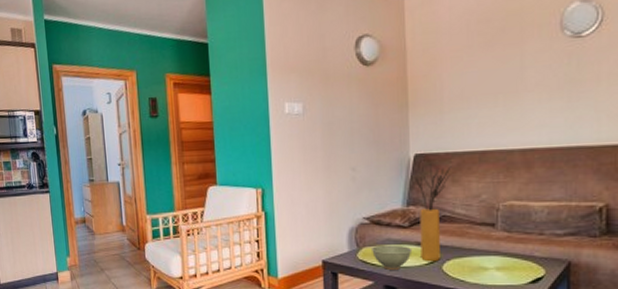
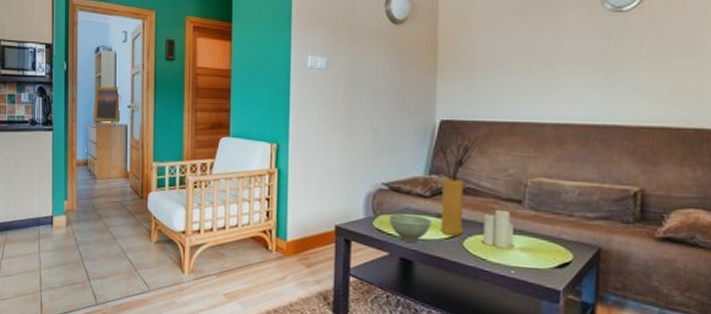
picture frame: none [86,146,112,182] -> present [93,86,121,123]
candle: none [460,232,492,271] -> present [482,208,516,251]

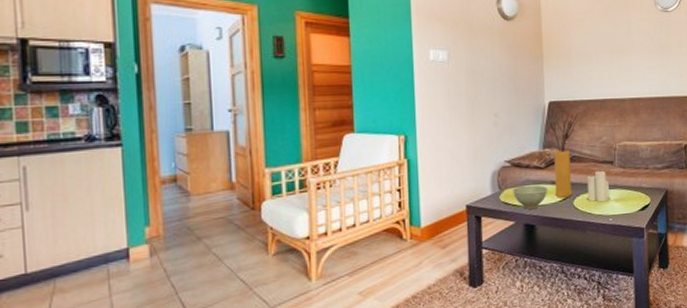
picture frame: present [93,86,121,123] -> none [181,89,219,132]

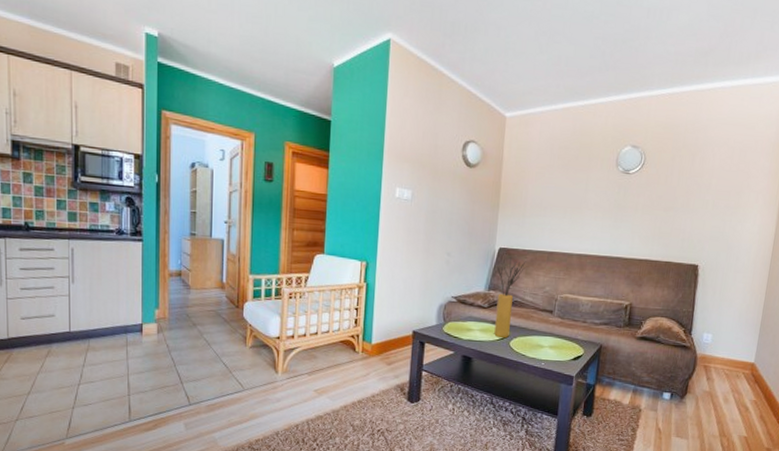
bowl: present [513,185,549,209] -> none [456,321,489,343]
candle: present [586,169,612,204] -> none [523,316,547,348]

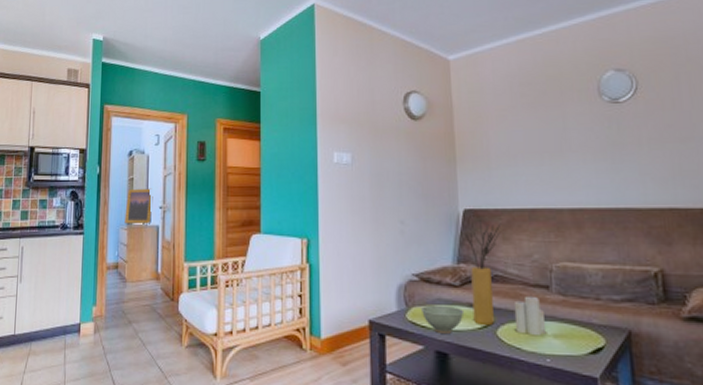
picture frame: none [187,201,218,237] -> present [124,188,153,225]
bowl: none [456,321,489,343] -> present [421,305,465,333]
candle: none [523,316,547,348] -> present [513,294,549,338]

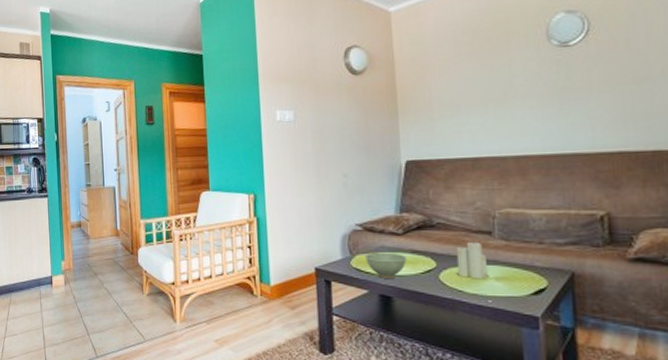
picture frame: present [124,188,153,225] -> none [83,152,108,187]
vase: present [464,220,502,326] -> none [406,170,444,271]

